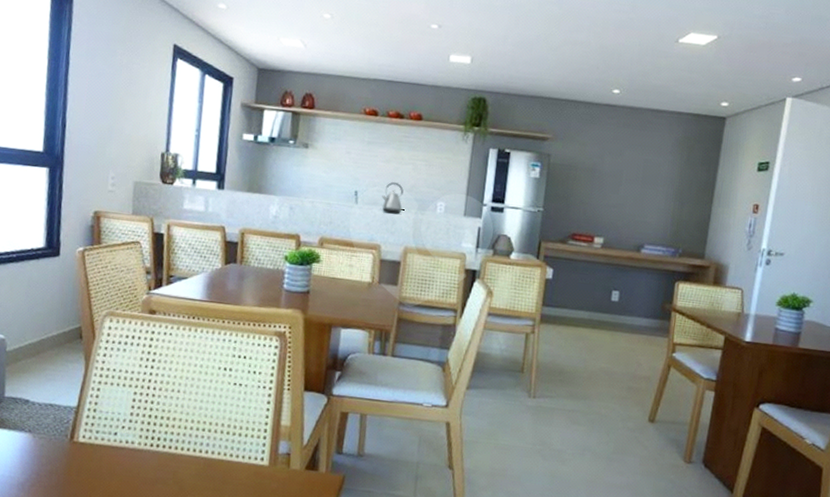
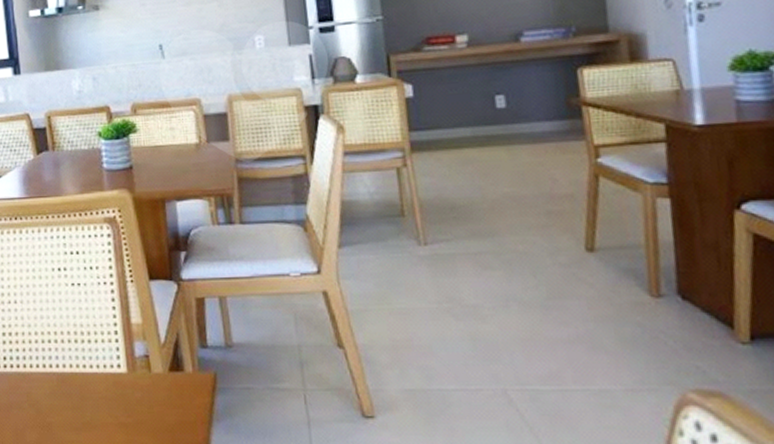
kettle: present [382,181,404,215] -> none [190,24,218,62]

